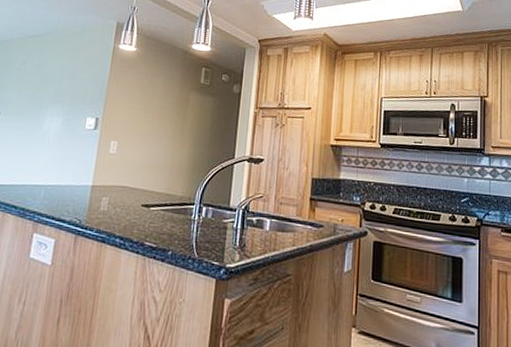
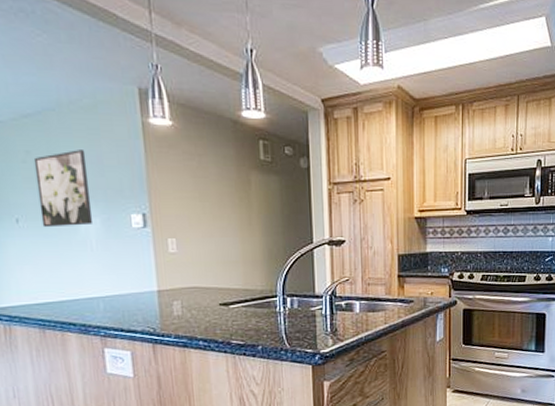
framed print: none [16,63,66,123] -> present [33,150,94,228]

